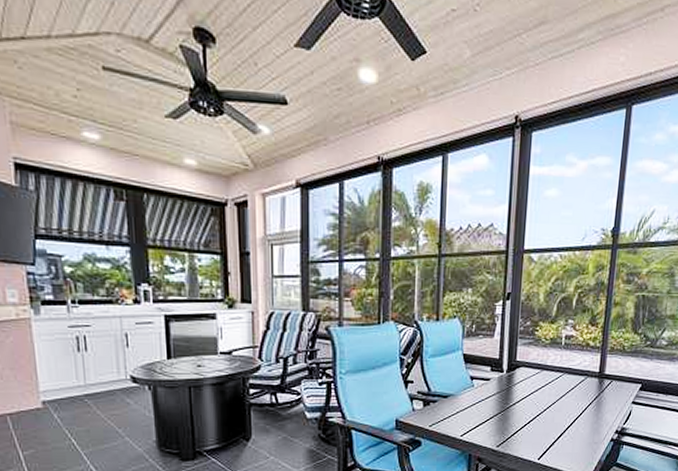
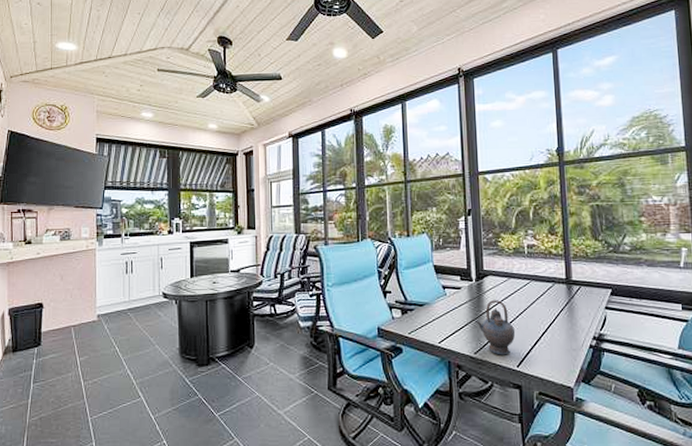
teapot: none [500,393,541,448] -> present [474,300,516,355]

